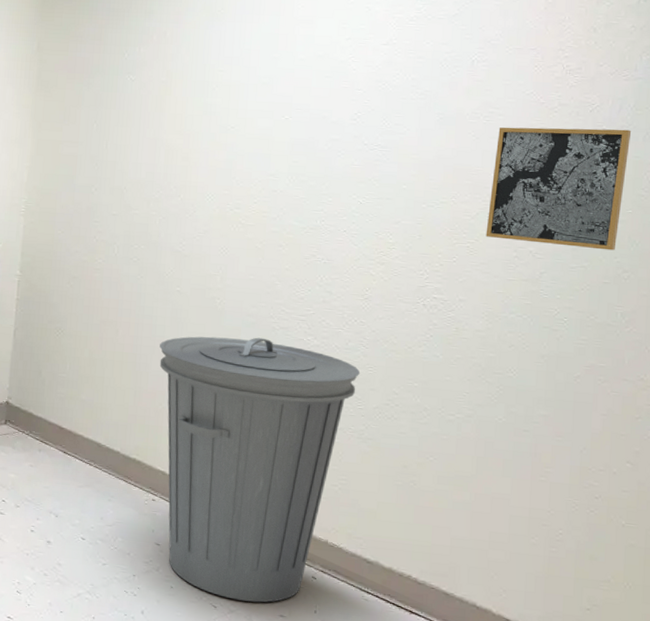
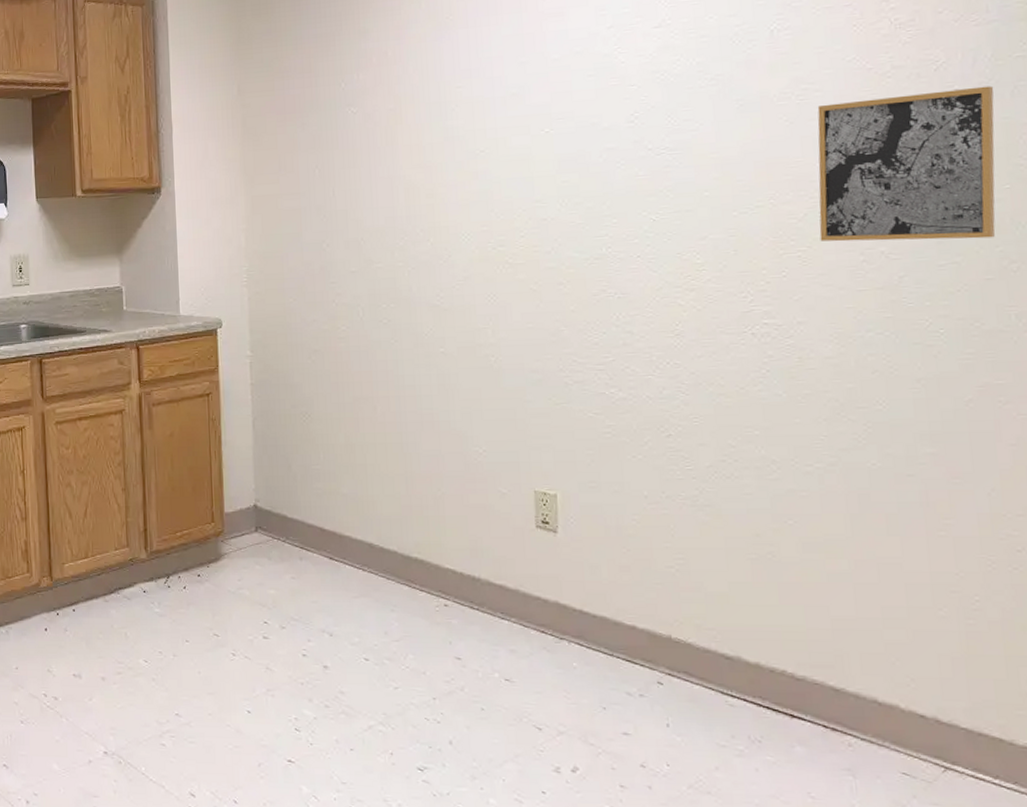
trash can: present [159,336,361,603] -> none [428,396,684,719]

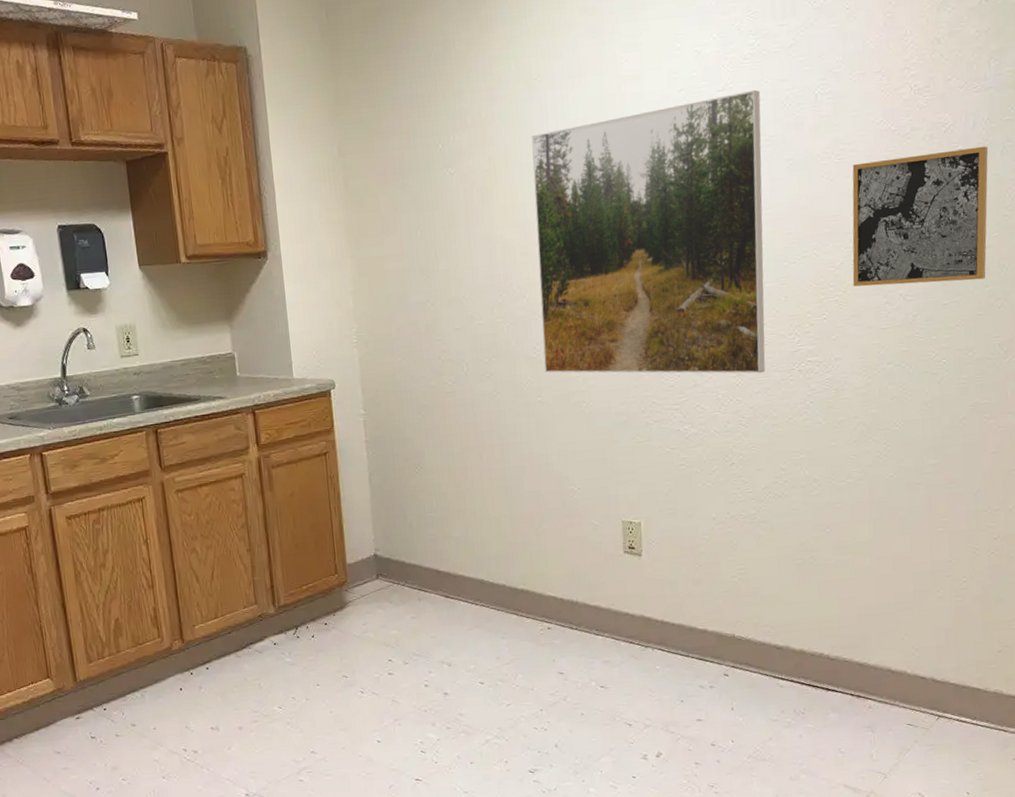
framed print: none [441,26,710,335] -> present [531,89,766,374]

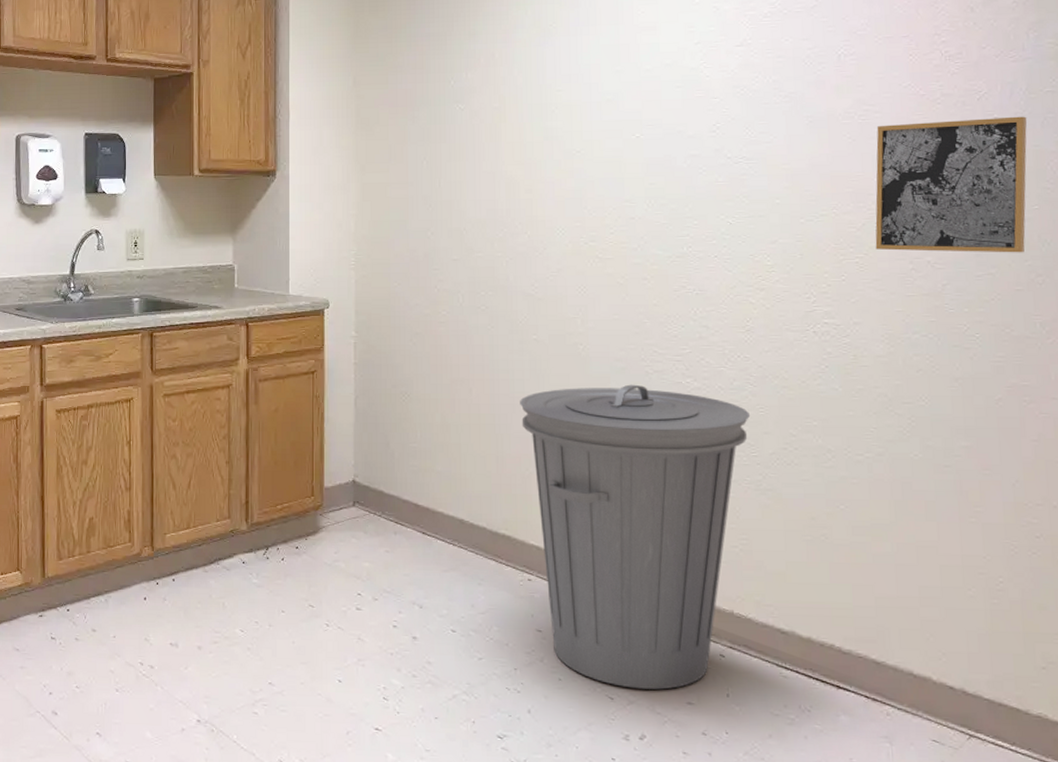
trash can: none [529,435,744,714] -> present [520,384,751,690]
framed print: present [531,89,766,374] -> none [541,47,780,331]

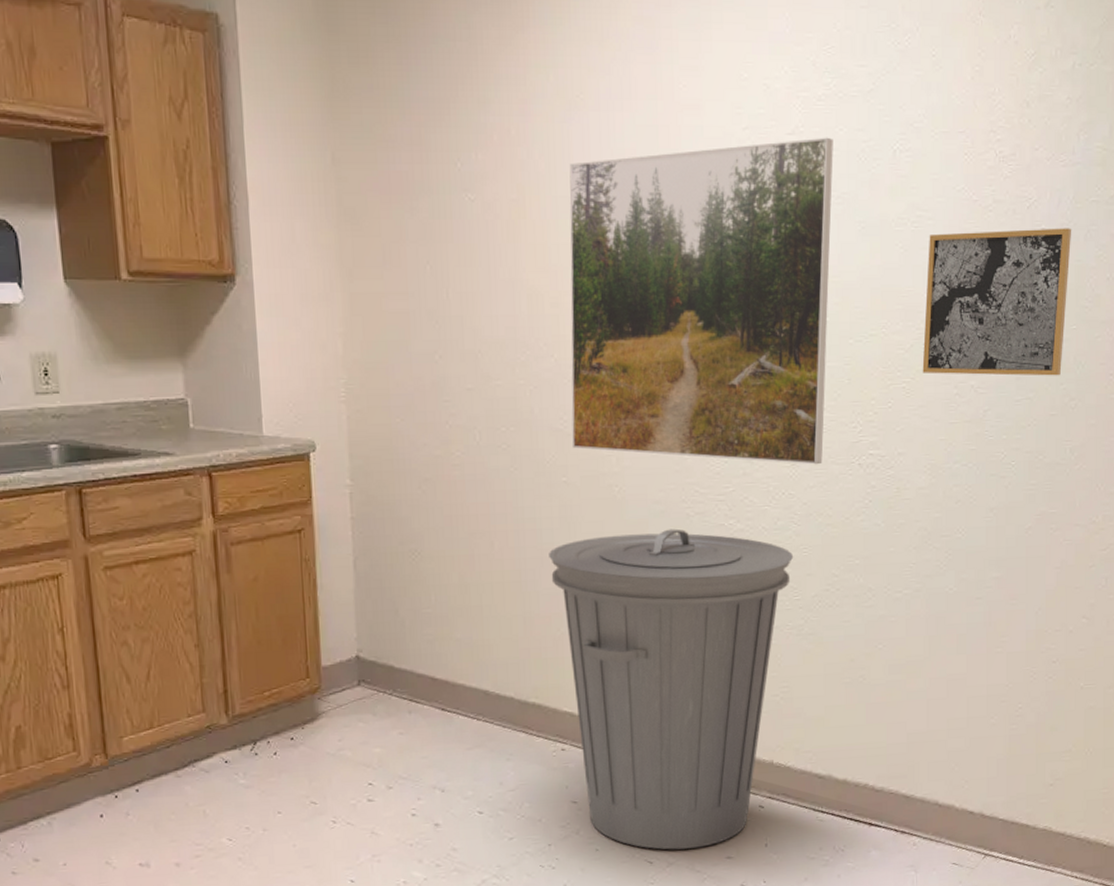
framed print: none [541,47,780,331] -> present [569,137,833,465]

